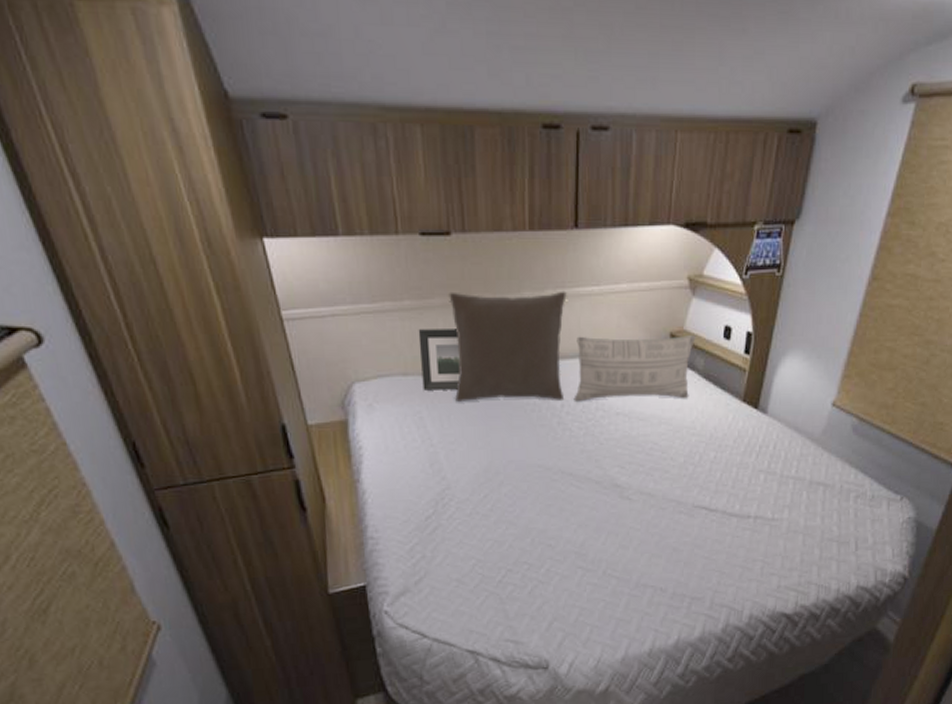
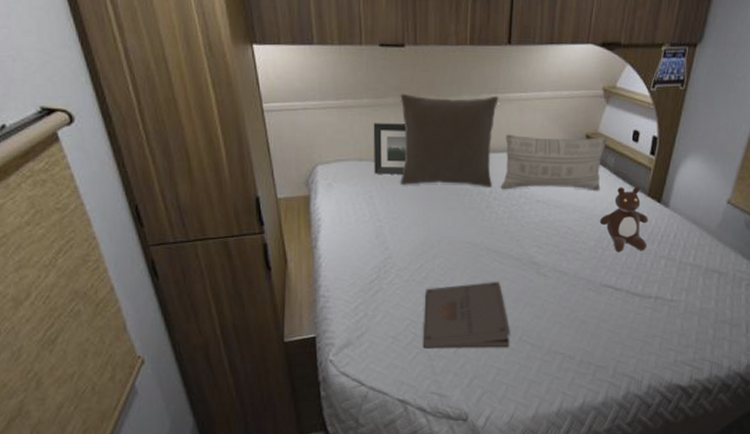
pizza box: none [491,508,593,591] -> present [422,281,511,348]
stuffed animal: none [689,391,744,467] -> present [599,186,648,251]

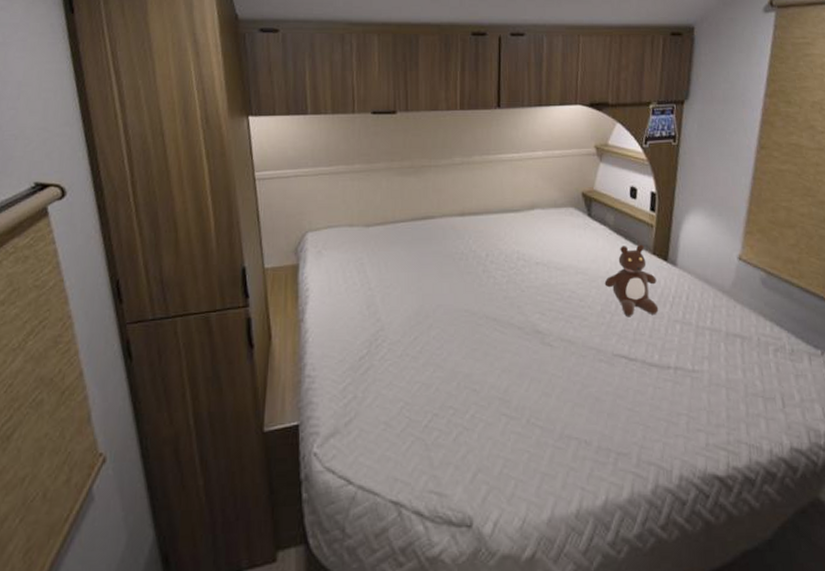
picture frame: present [373,123,407,174] -> none [364,188,399,240]
pillow: present [400,93,499,187] -> none [392,157,491,250]
pizza box: present [422,281,511,348] -> none [418,353,517,436]
pillow: present [500,134,608,192] -> none [497,194,605,251]

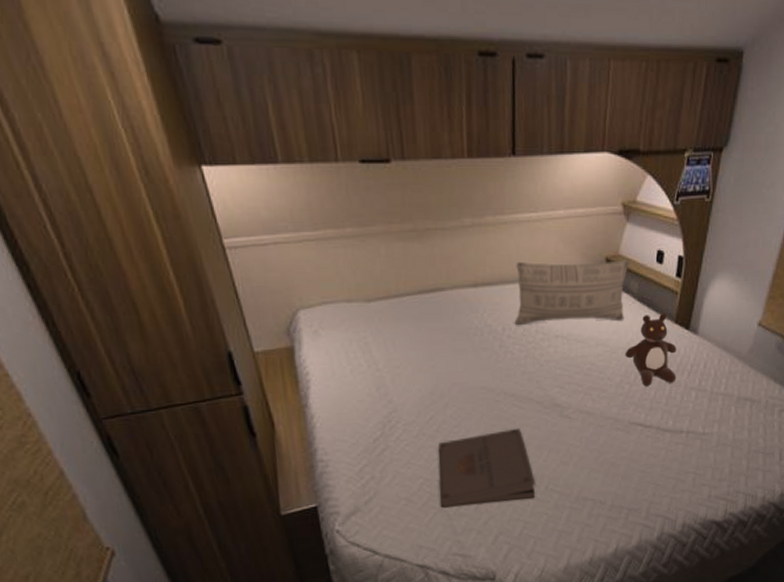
pizza box: none [418,353,517,436] -> present [437,427,536,508]
pillow: none [497,194,605,251] -> present [514,258,630,325]

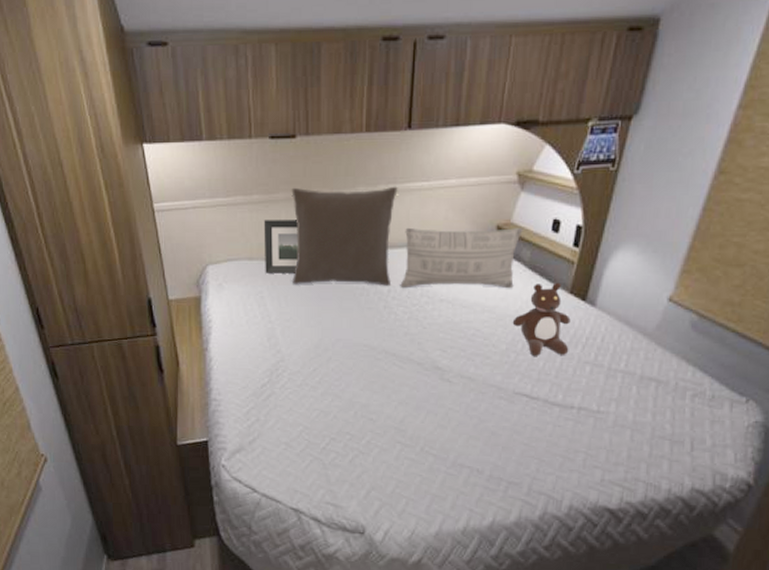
picture frame: none [361,255,404,317] -> present [264,220,299,273]
pillow: none [390,217,506,327] -> present [291,186,398,286]
pizza box: present [437,427,536,508] -> none [317,387,411,458]

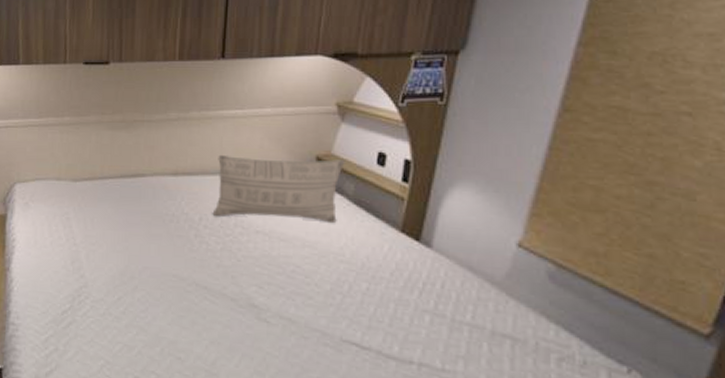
picture frame: present [264,220,299,273] -> none [72,141,108,196]
pillow: present [291,186,398,286] -> none [100,111,211,214]
stuffed animal: present [512,282,571,356] -> none [337,219,404,301]

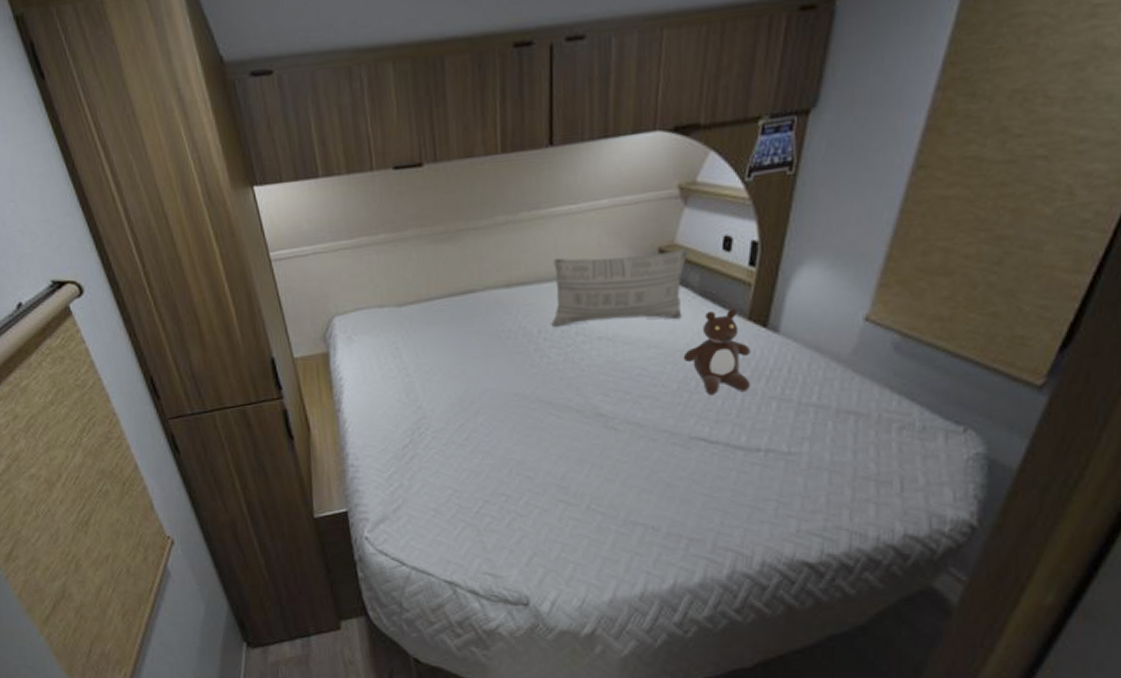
stuffed animal: none [337,219,404,301] -> present [683,308,751,394]

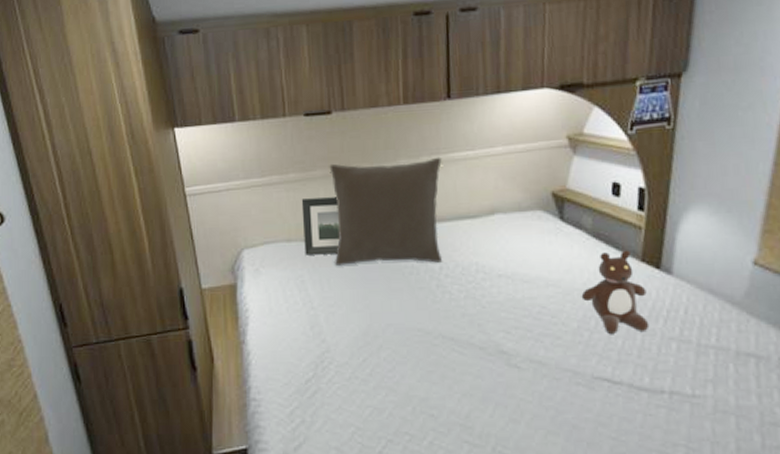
picture frame: none [393,258,435,321] -> present [301,197,341,255]
pillow: none [422,212,542,331] -> present [329,157,442,266]
pillow: present [551,247,689,326] -> none [452,192,581,264]

